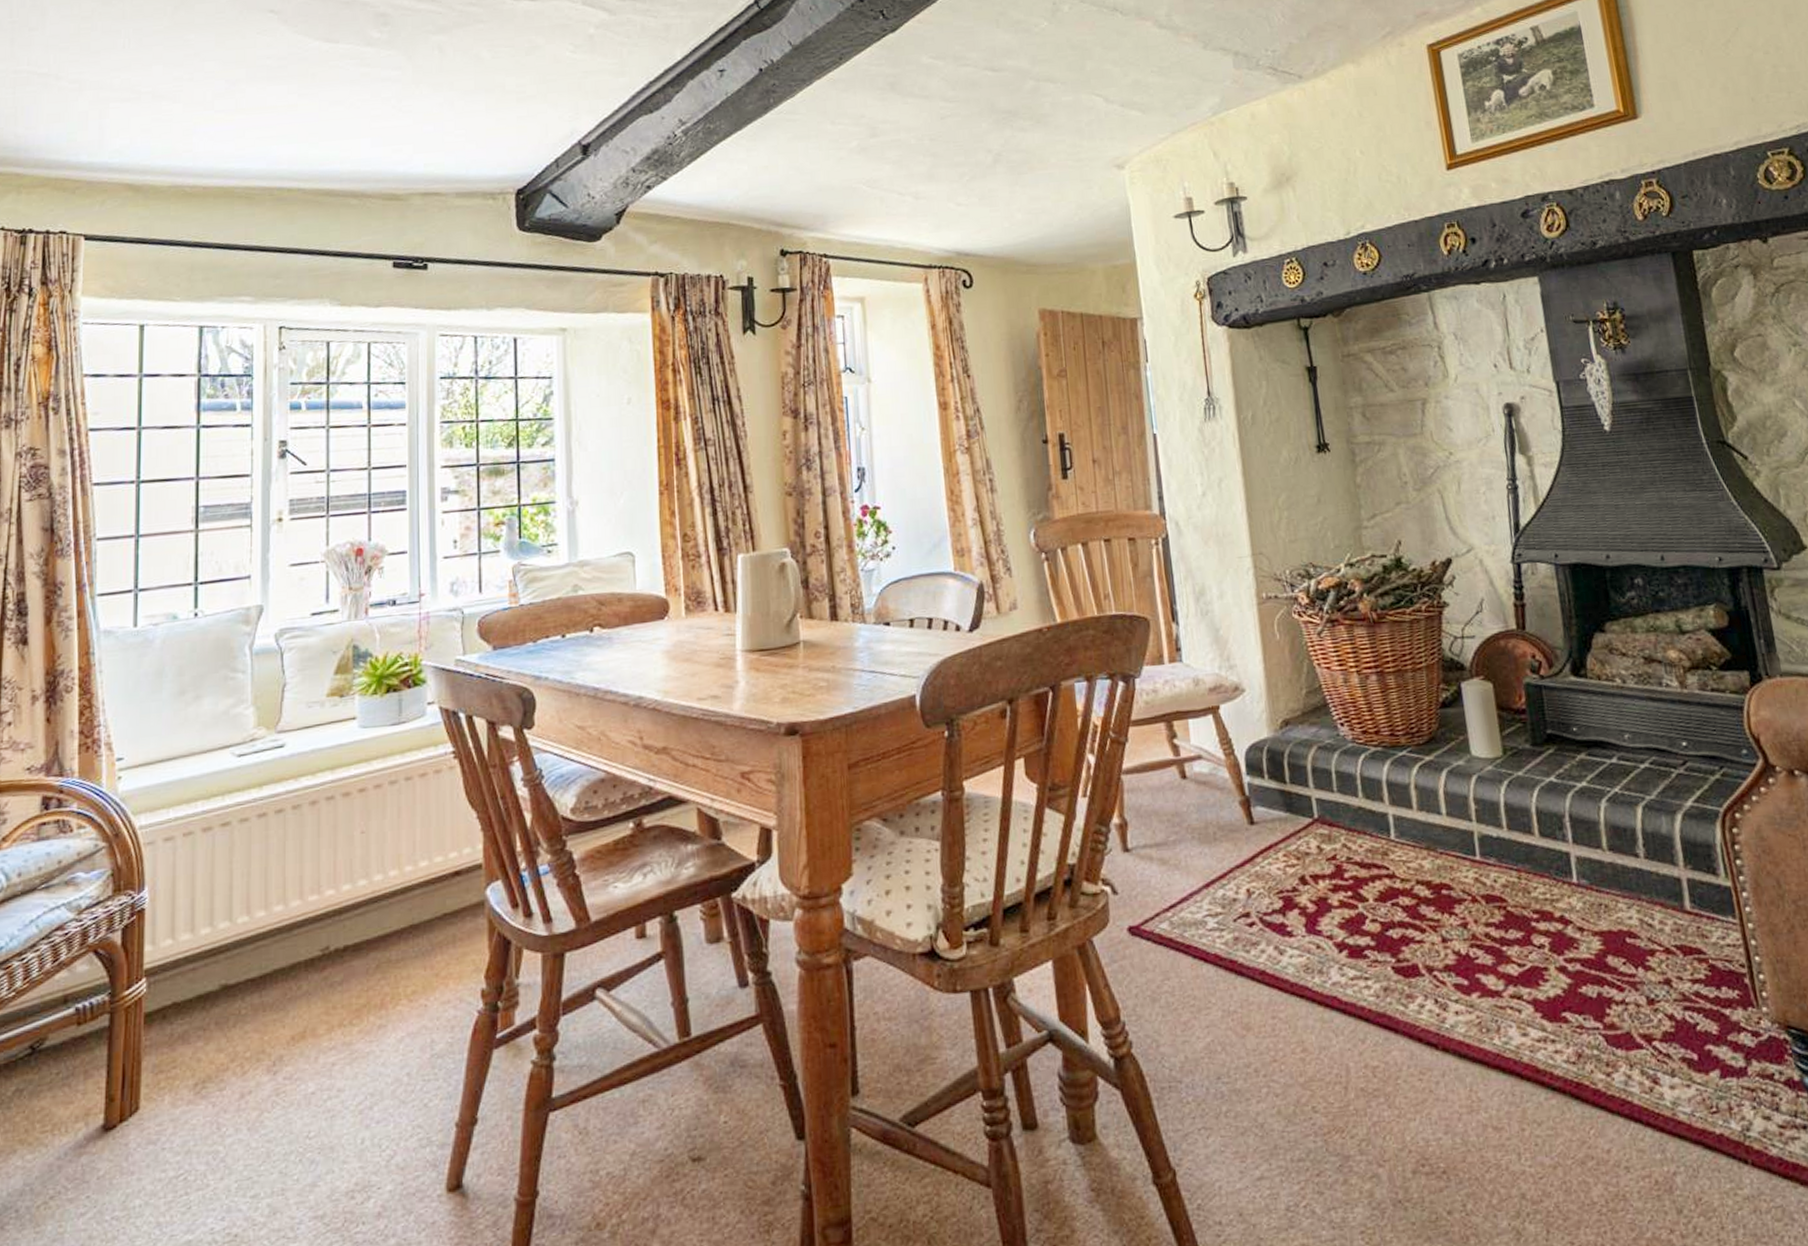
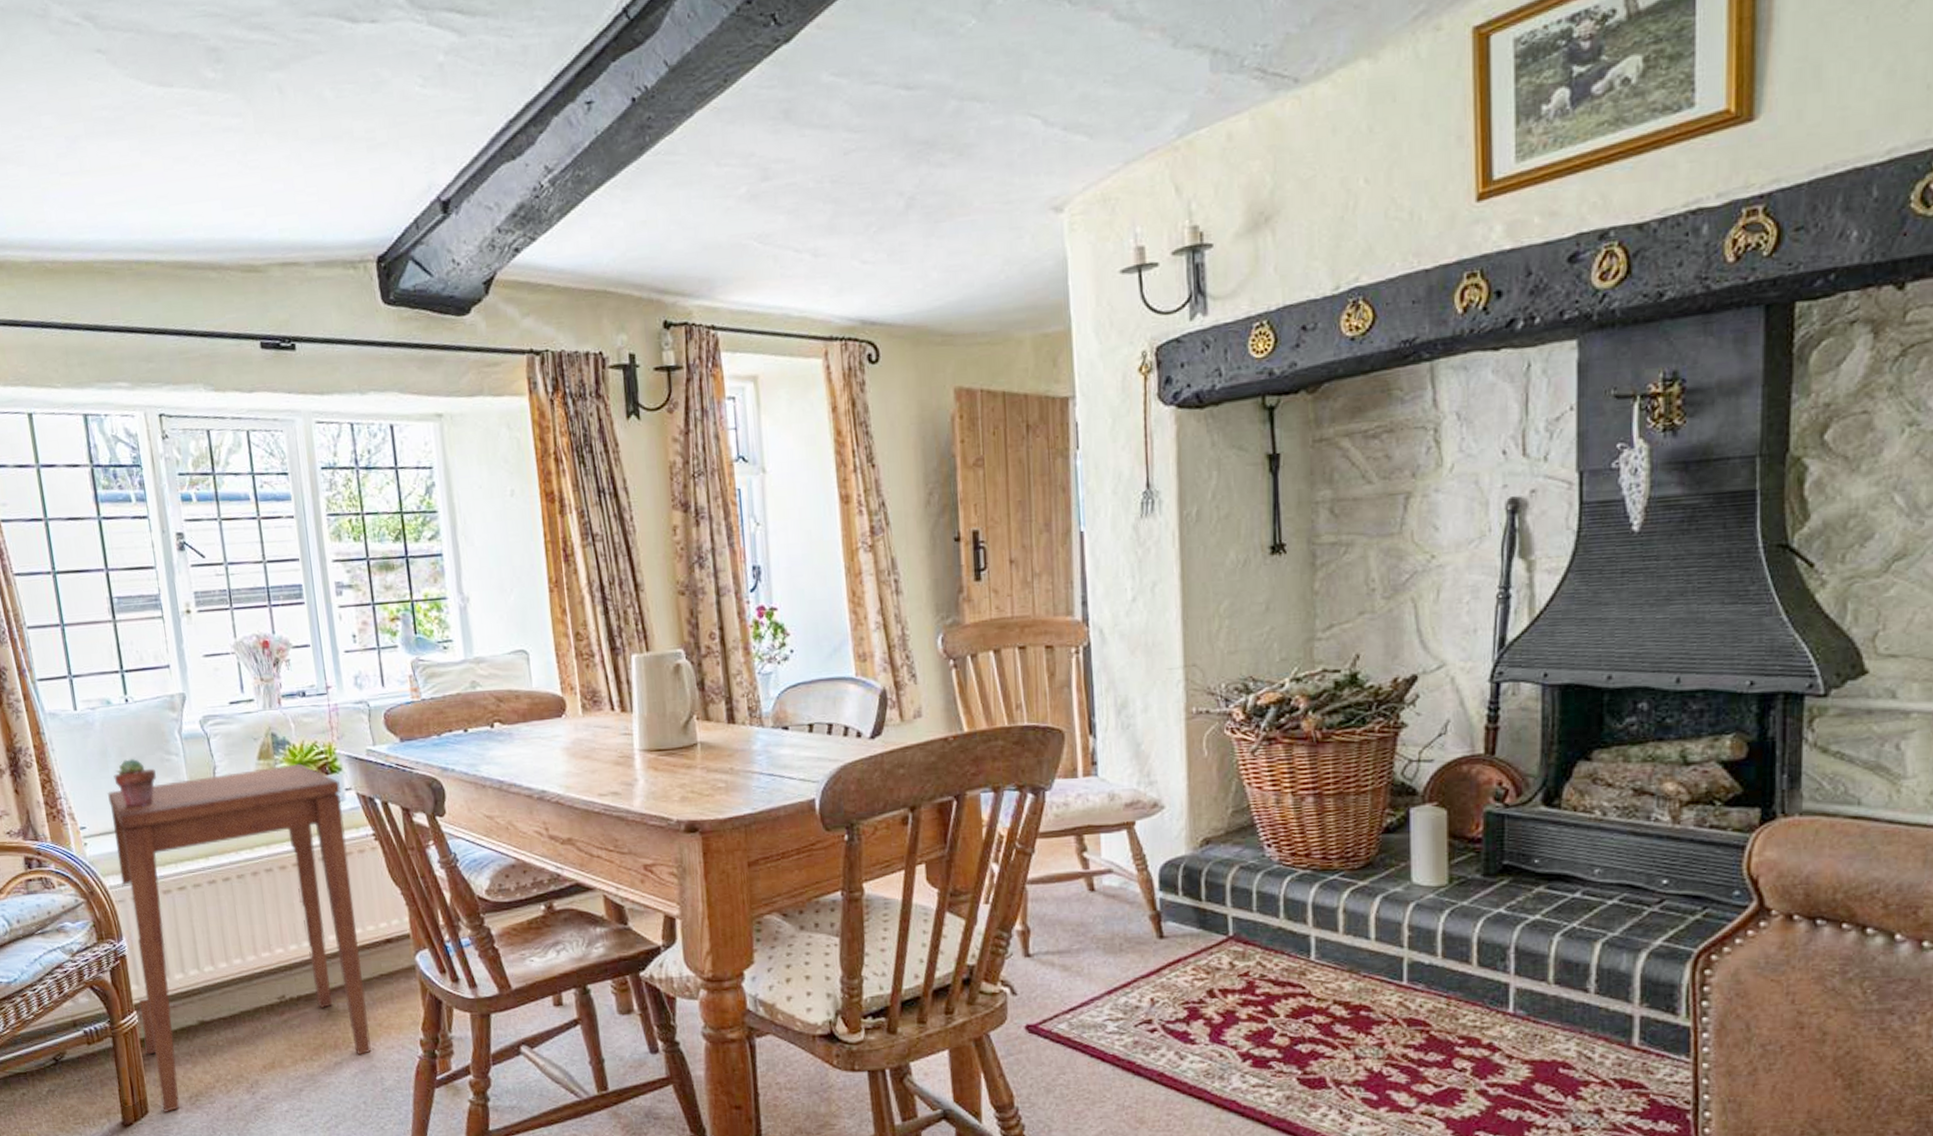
side table: none [149,677,424,1107] -> present [108,763,371,1112]
potted succulent: none [166,677,216,733] -> present [113,758,156,807]

